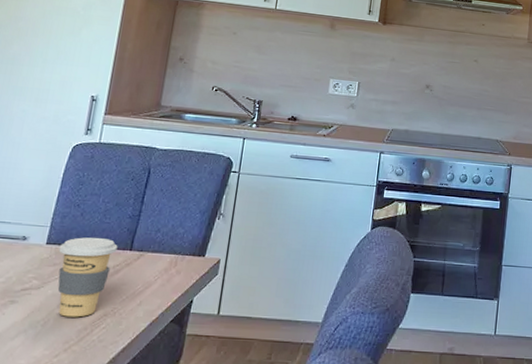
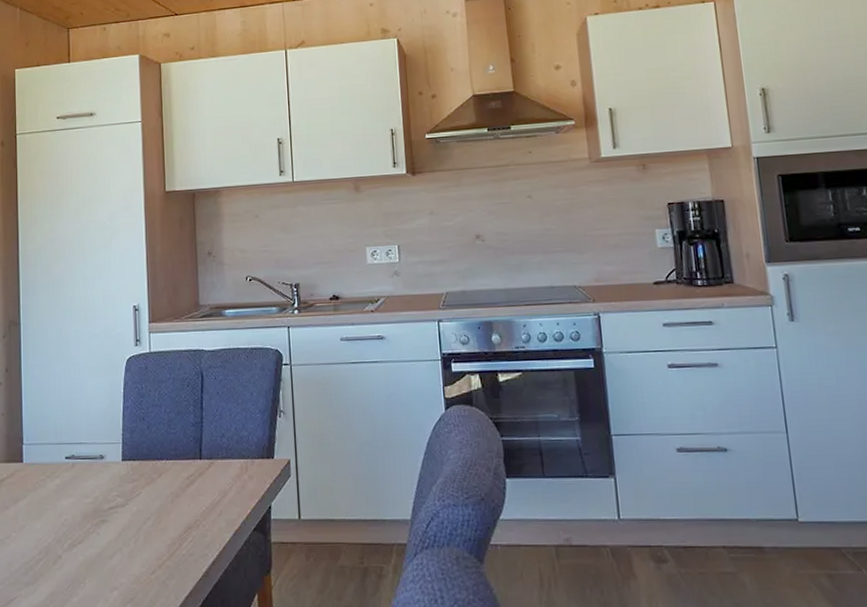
coffee cup: present [57,237,118,317] -> none [134,449,188,533]

